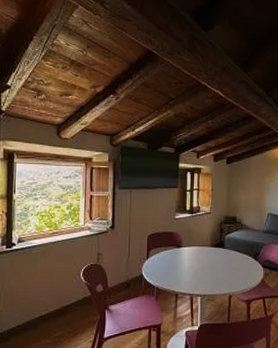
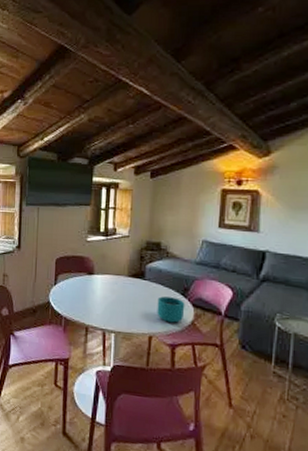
cup: none [235,261,257,282] -> present [157,296,185,323]

